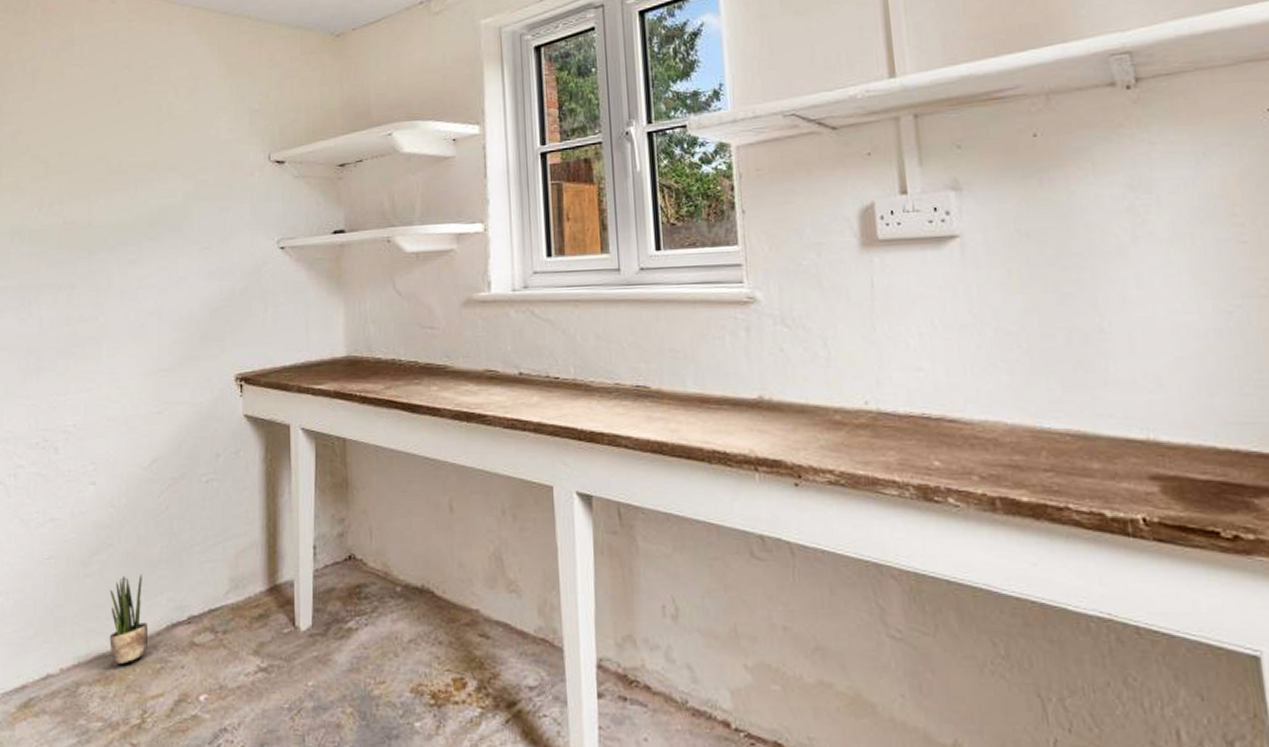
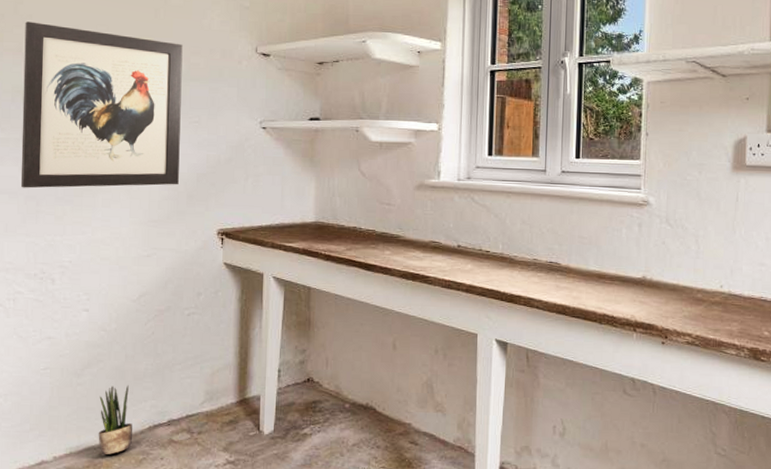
wall art: none [20,152,190,342] -> present [20,21,183,188]

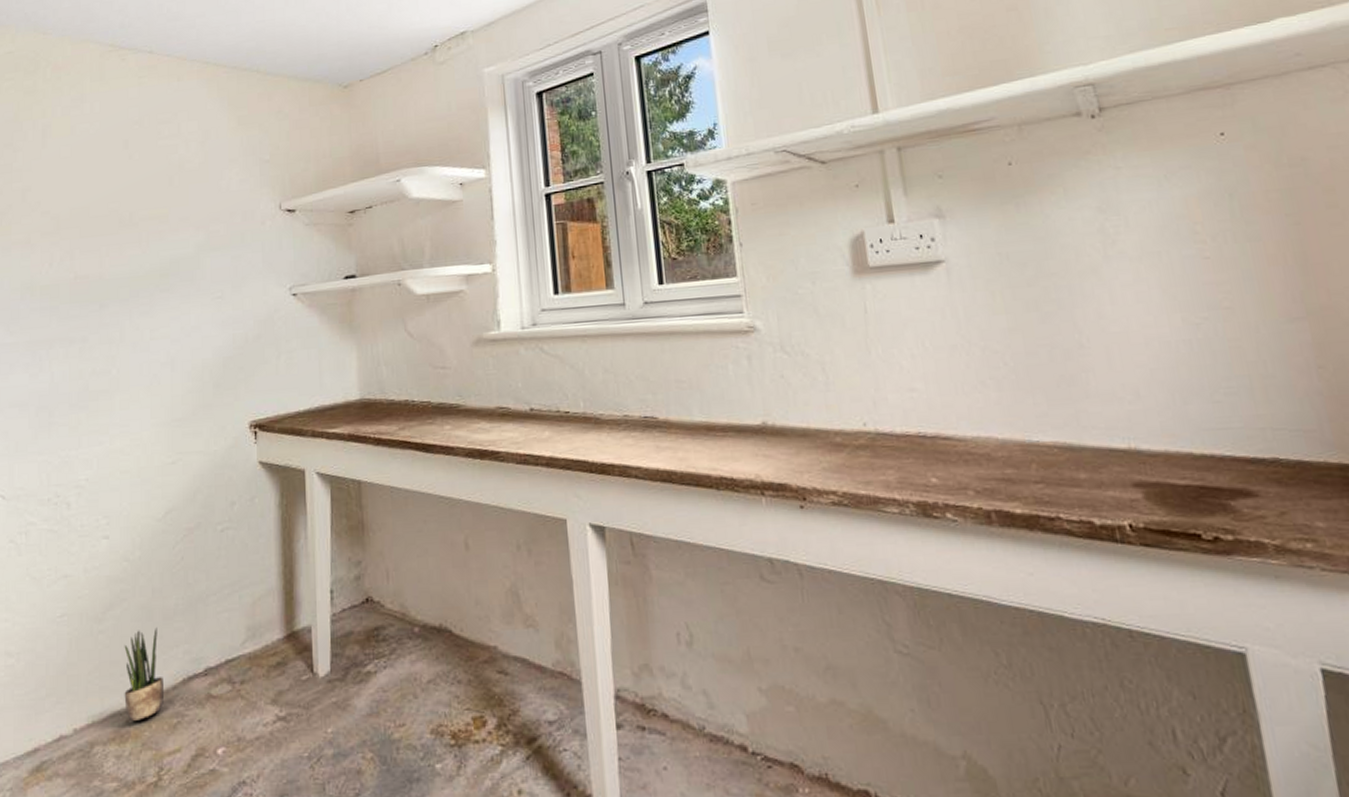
wall art: present [20,21,183,188] -> none [31,208,203,398]

